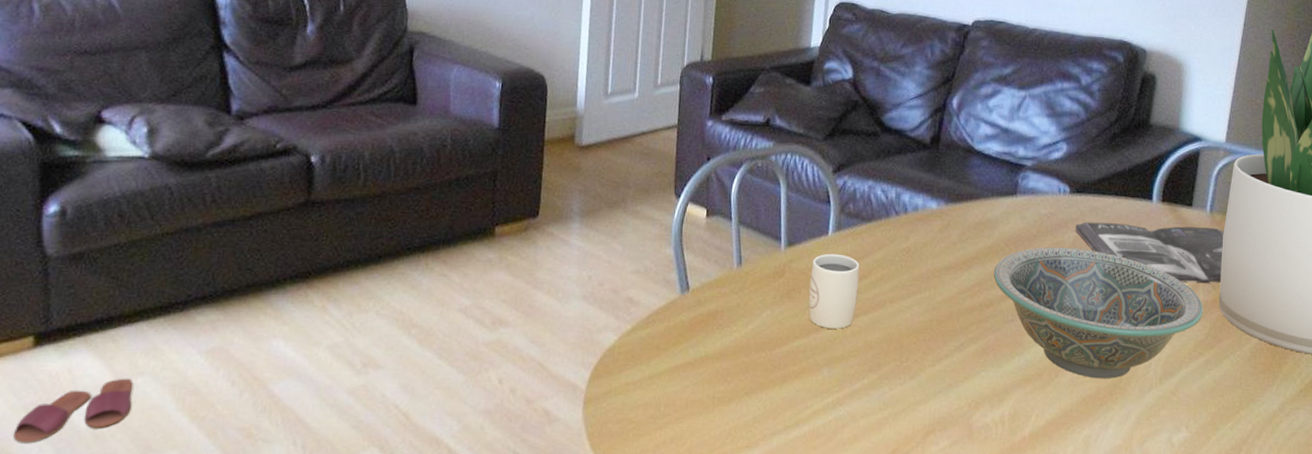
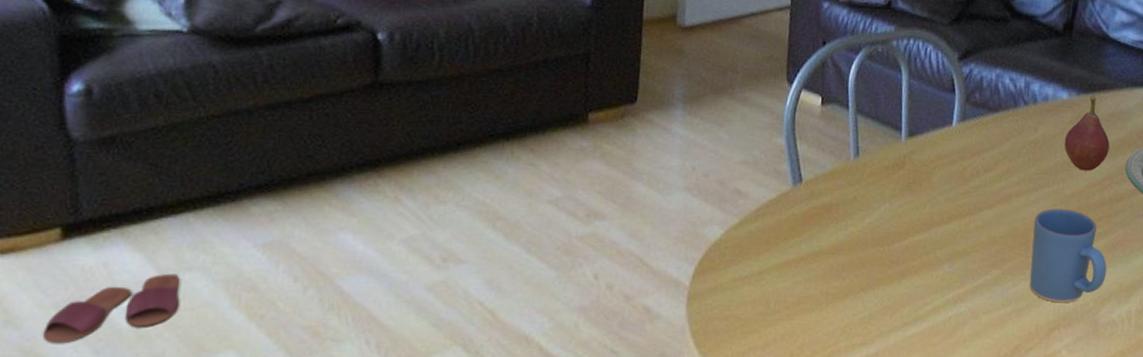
mug: present [808,253,860,329] -> none [929,144,985,223]
mug: none [905,314,979,407] -> present [1030,208,1107,303]
fruit: none [934,204,978,278] -> present [1064,95,1110,171]

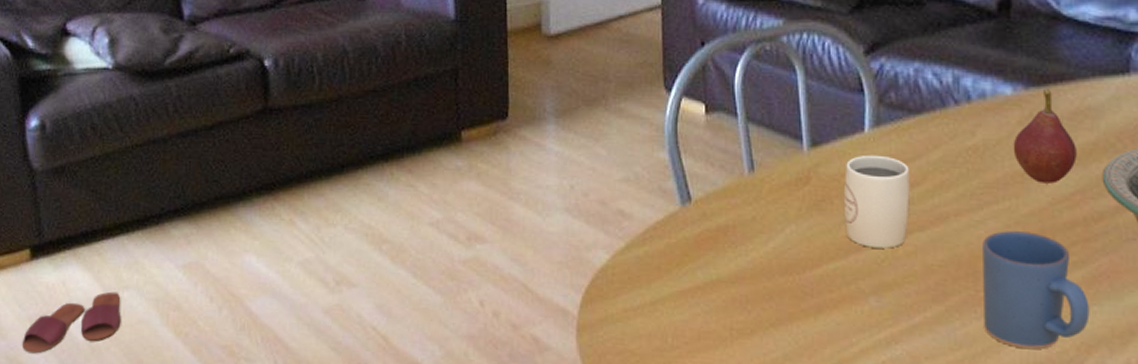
mug: none [929,144,985,223] -> present [843,154,910,249]

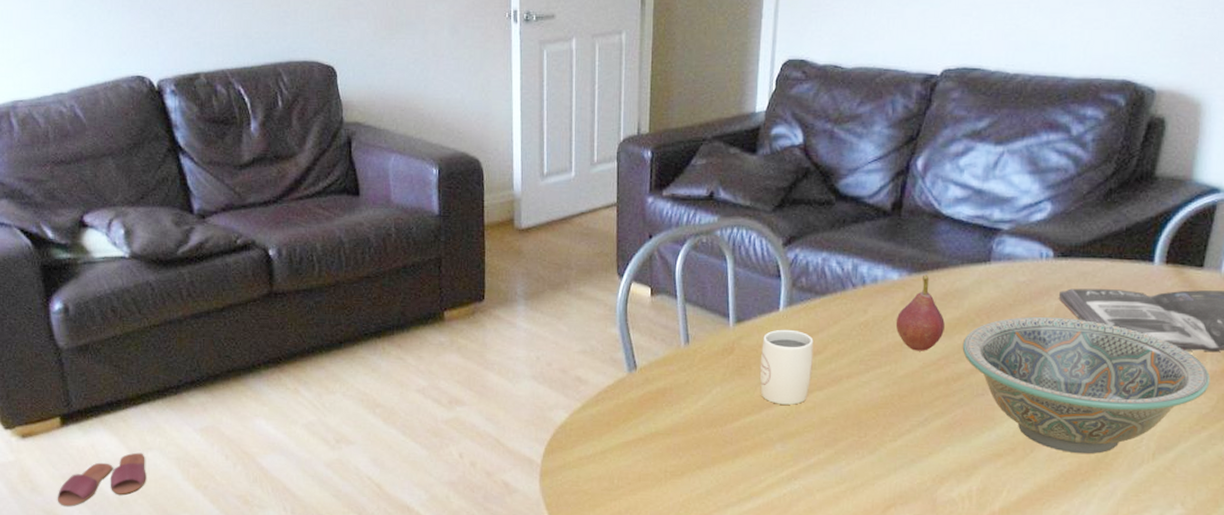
mug: present [983,231,1090,350] -> none [864,389,945,482]

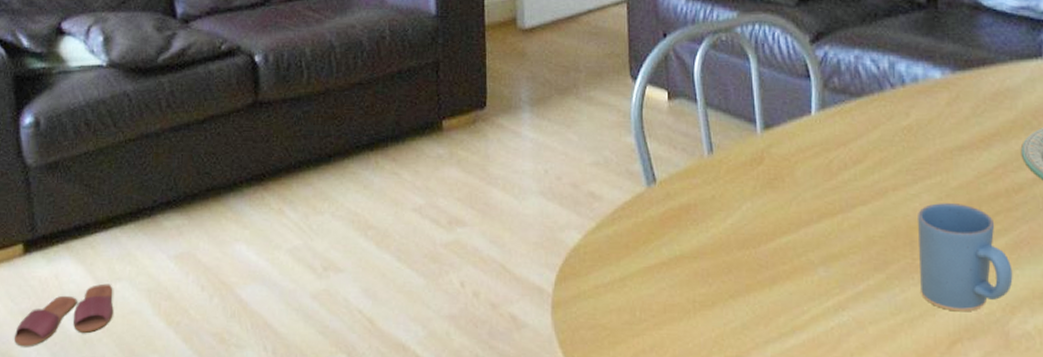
mug: present [759,329,814,405] -> none [793,135,853,222]
mug: none [864,389,945,482] -> present [918,203,1013,312]
fruit: present [895,274,945,351] -> none [942,72,998,159]

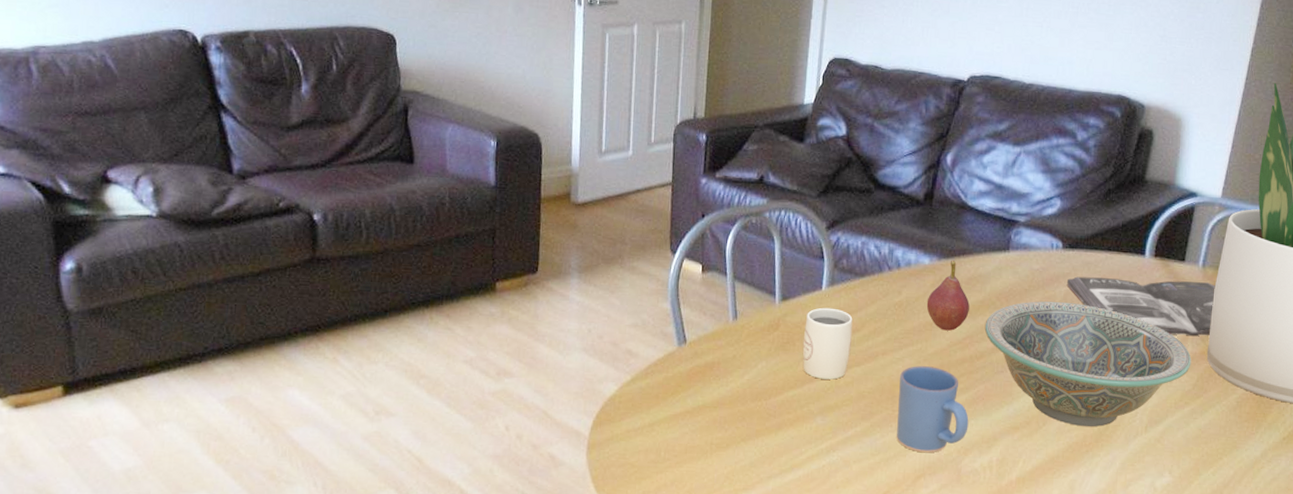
slippers: present [14,283,114,347] -> none [52,424,160,484]
mug: none [793,135,853,222] -> present [802,307,853,380]
fruit: none [942,72,998,159] -> present [926,260,970,331]

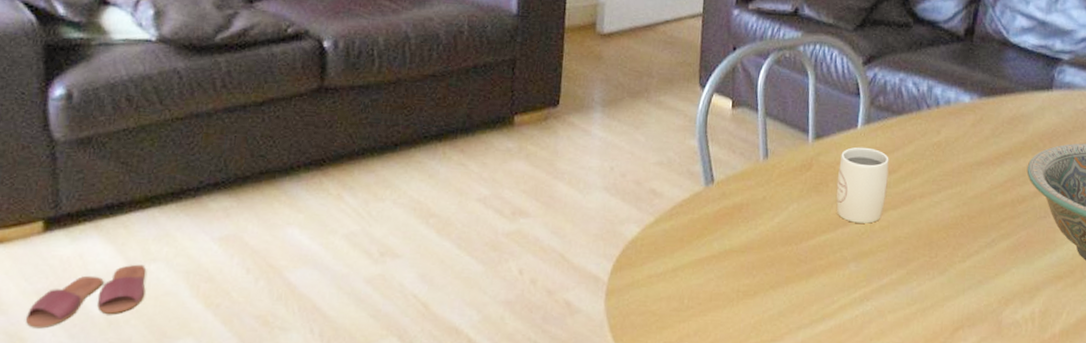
slippers: none [52,424,160,484] -> present [25,264,146,329]
mug: present [897,366,969,453] -> none [934,210,1010,303]
fruit: present [926,260,970,331] -> none [966,98,1011,173]

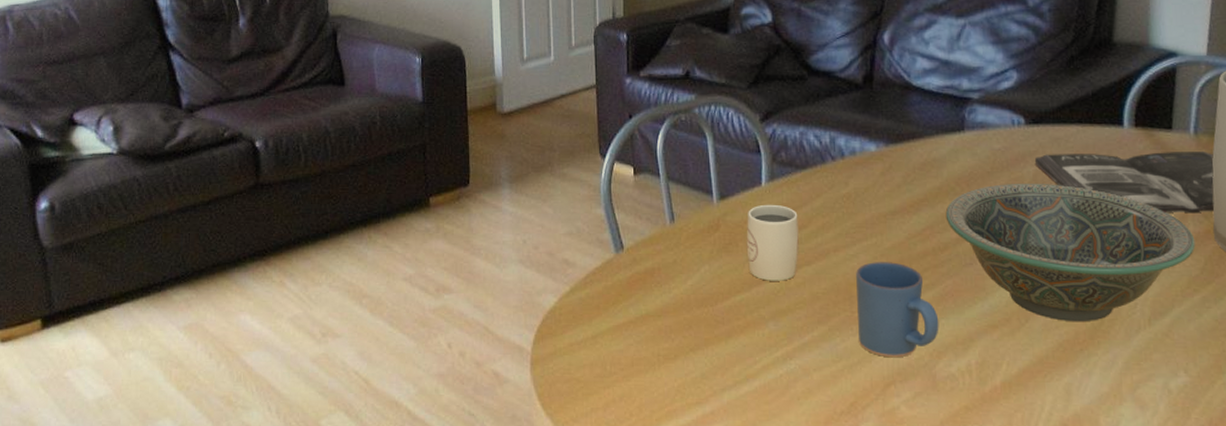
slippers: present [25,264,146,329] -> none [34,354,128,414]
mug: none [934,210,1010,303] -> present [856,262,939,358]

